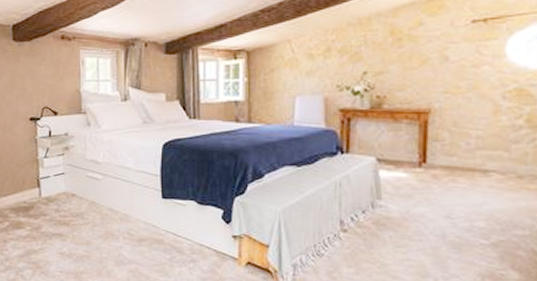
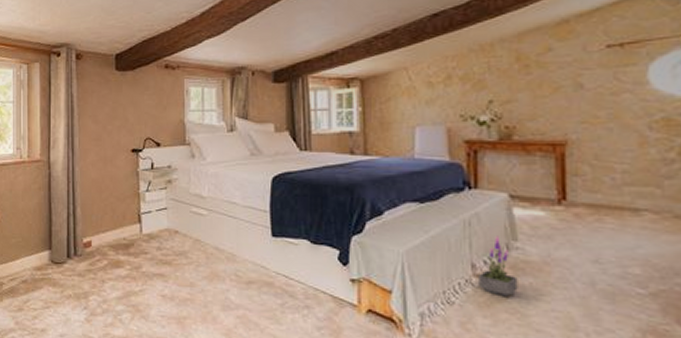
potted plant: none [345,195,380,249] -> present [479,235,518,297]

